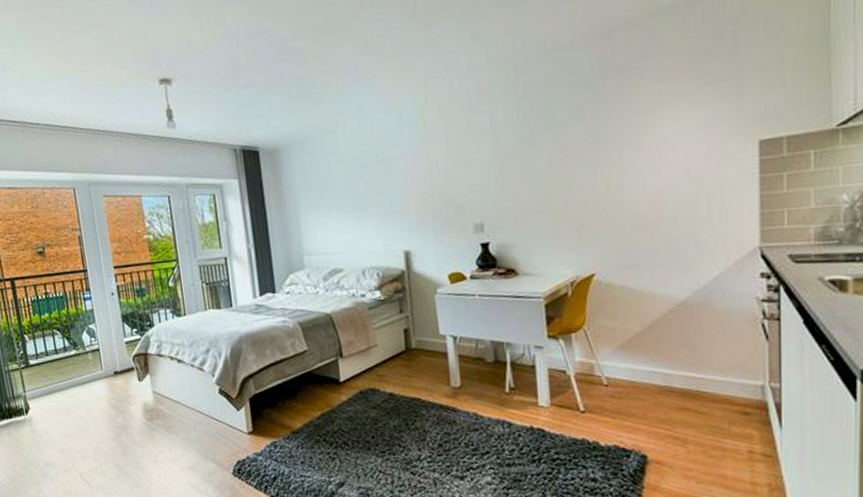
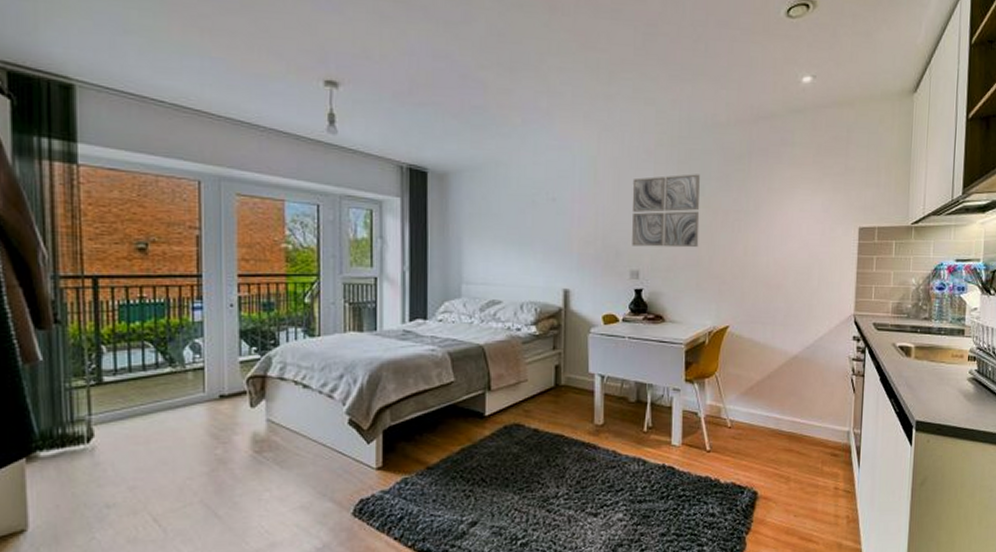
wall art: none [466,108,550,198] -> present [632,174,700,248]

